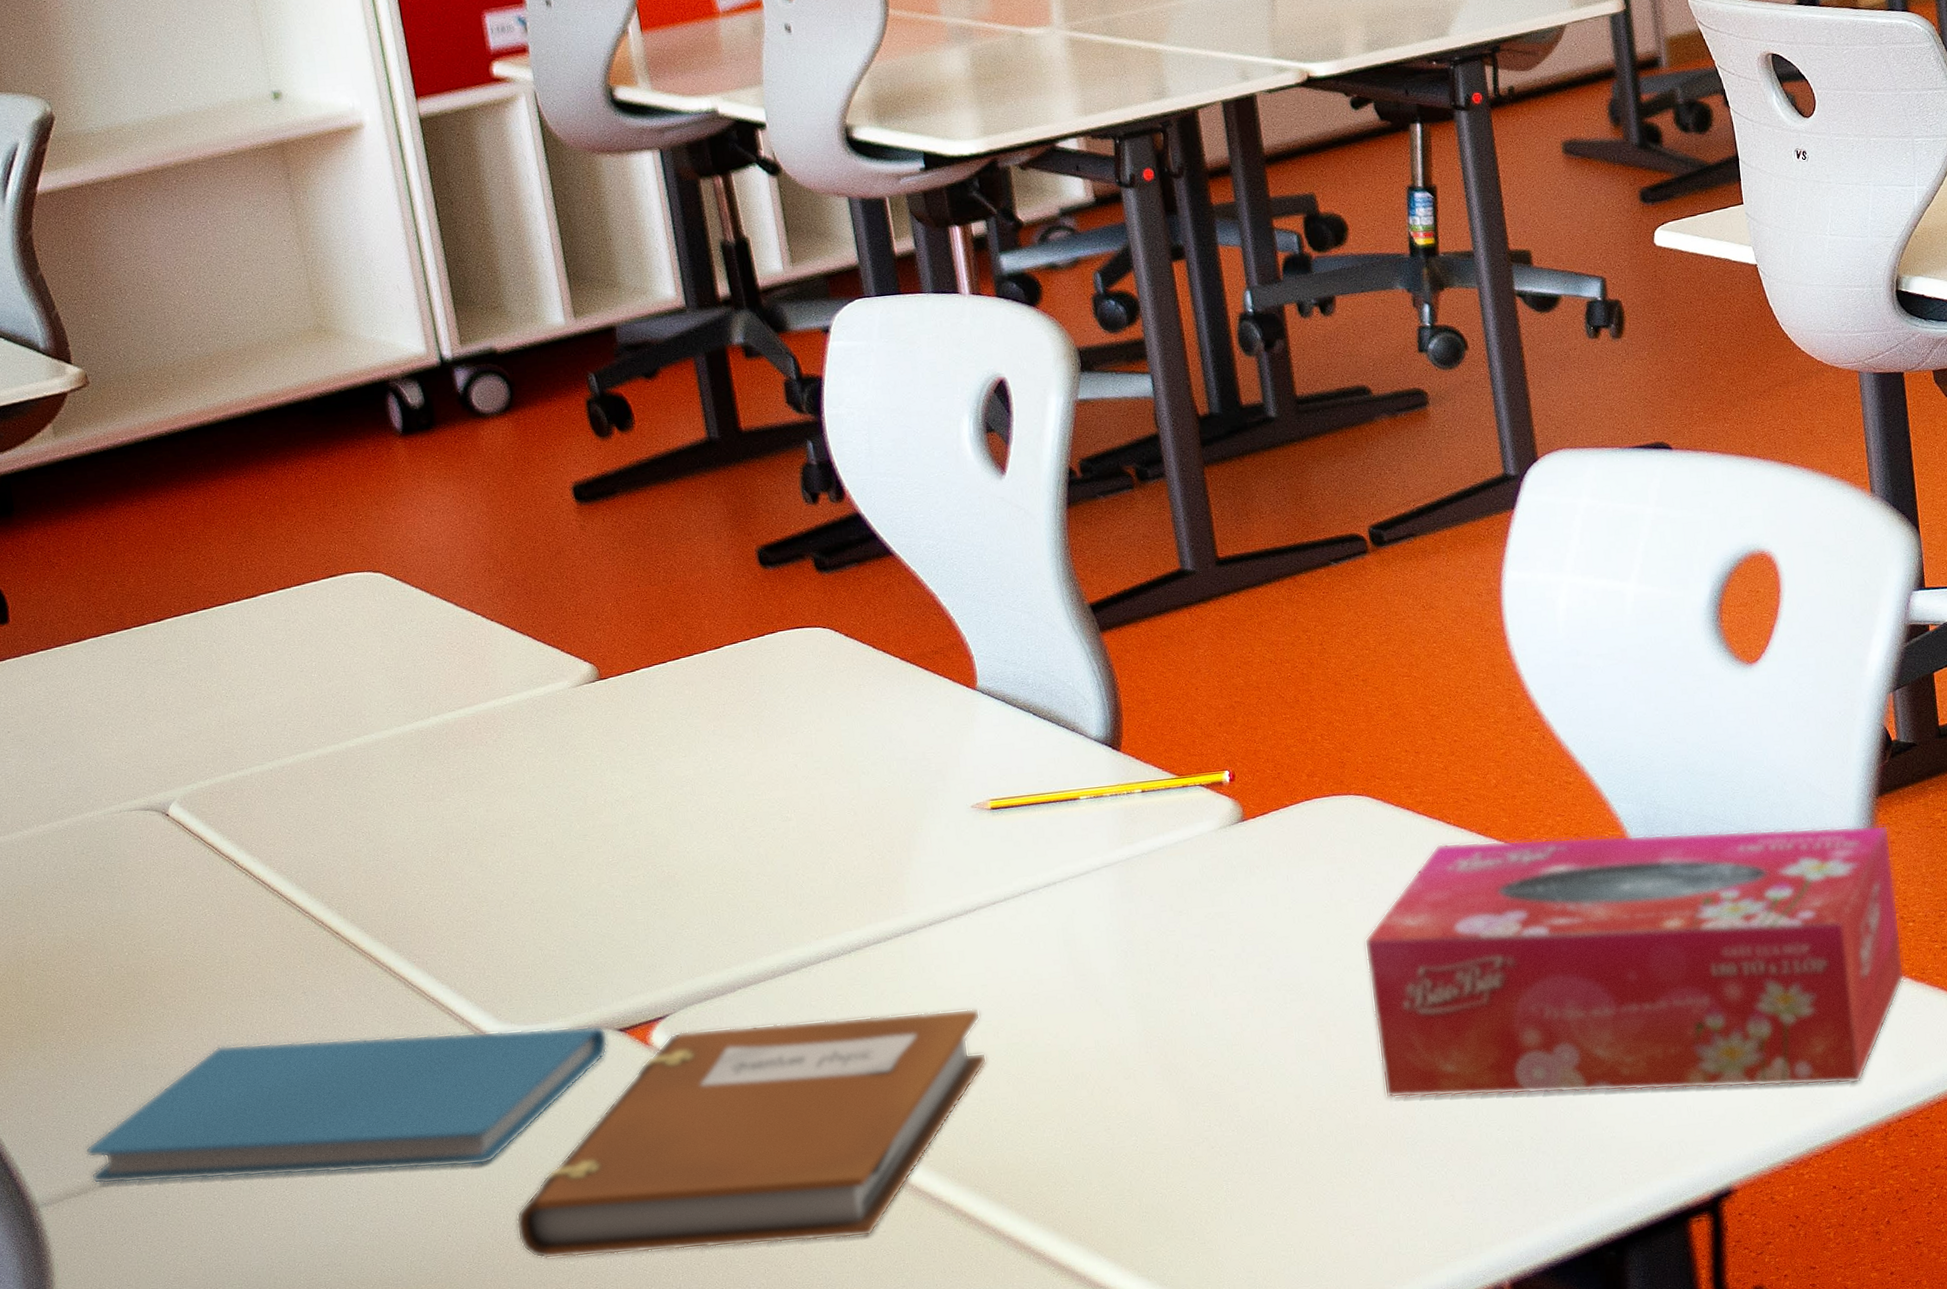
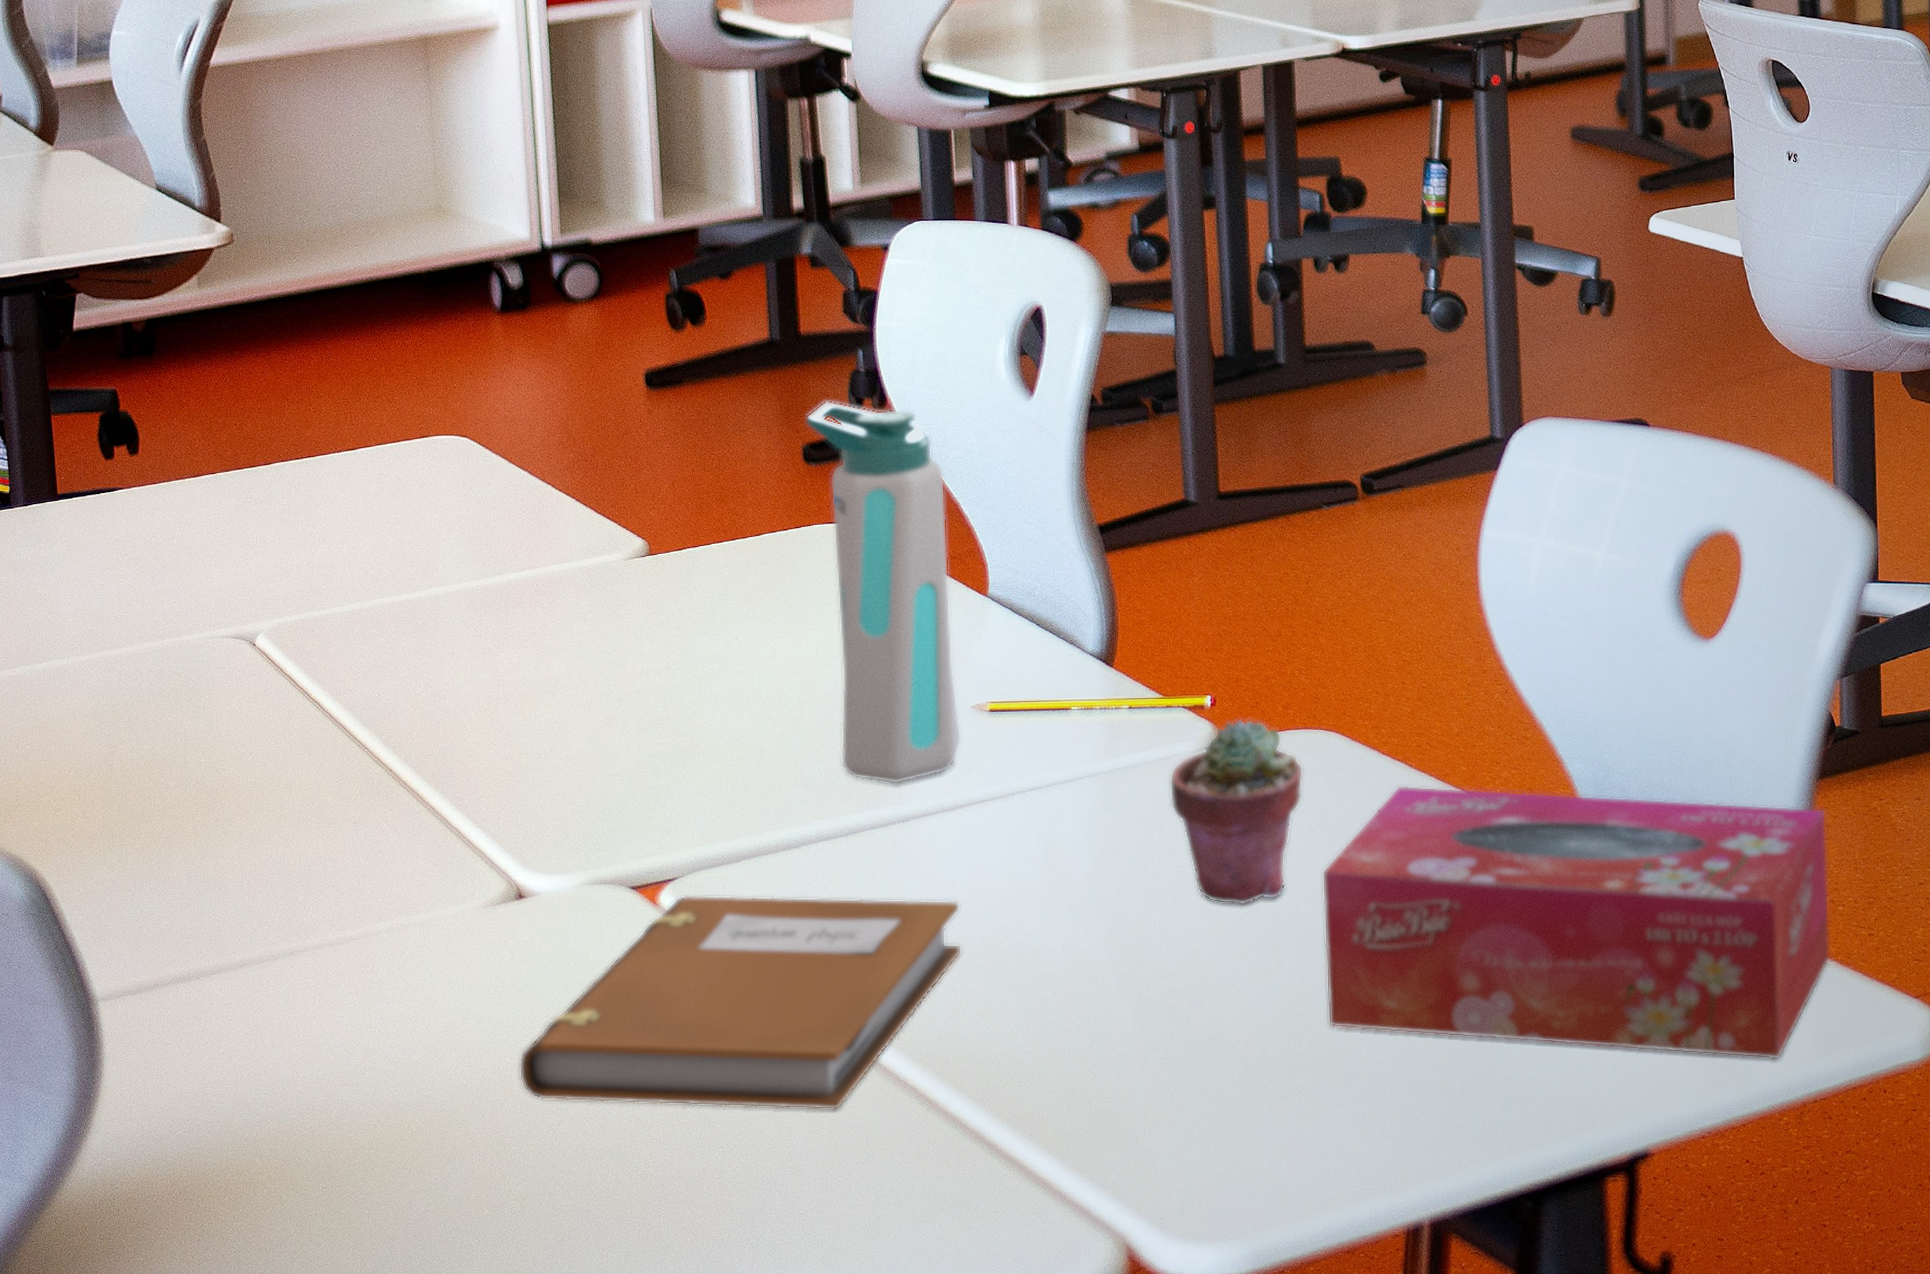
book: present [85,1026,609,1184] -> none [145,865,620,1004]
water bottle: none [755,498,964,896] -> present [804,400,962,785]
potted succulent: none [1192,791,1337,984] -> present [1169,719,1304,905]

